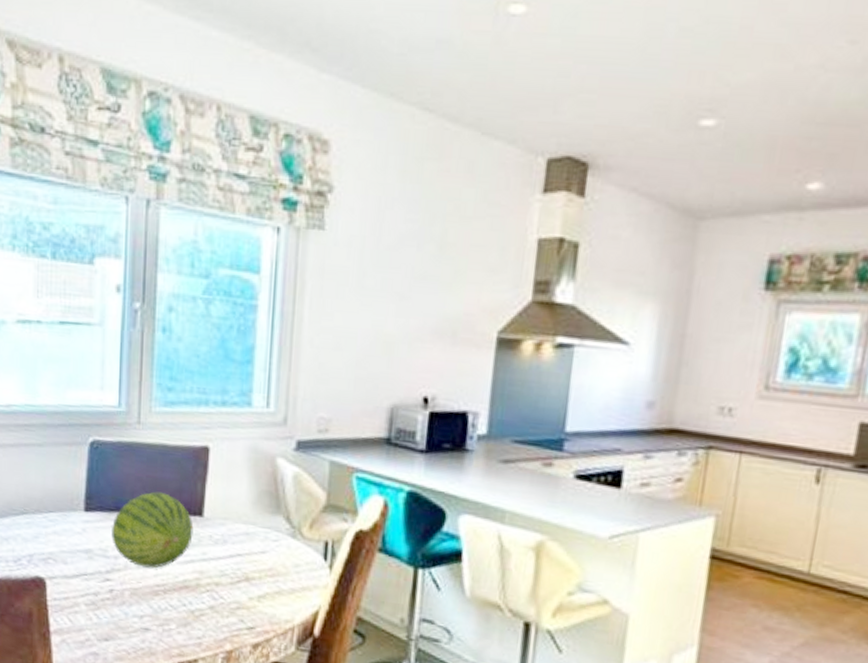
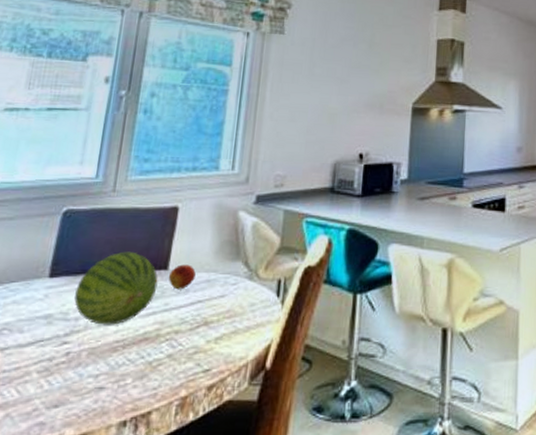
fruit: none [204,512,233,540] -> present [168,264,196,290]

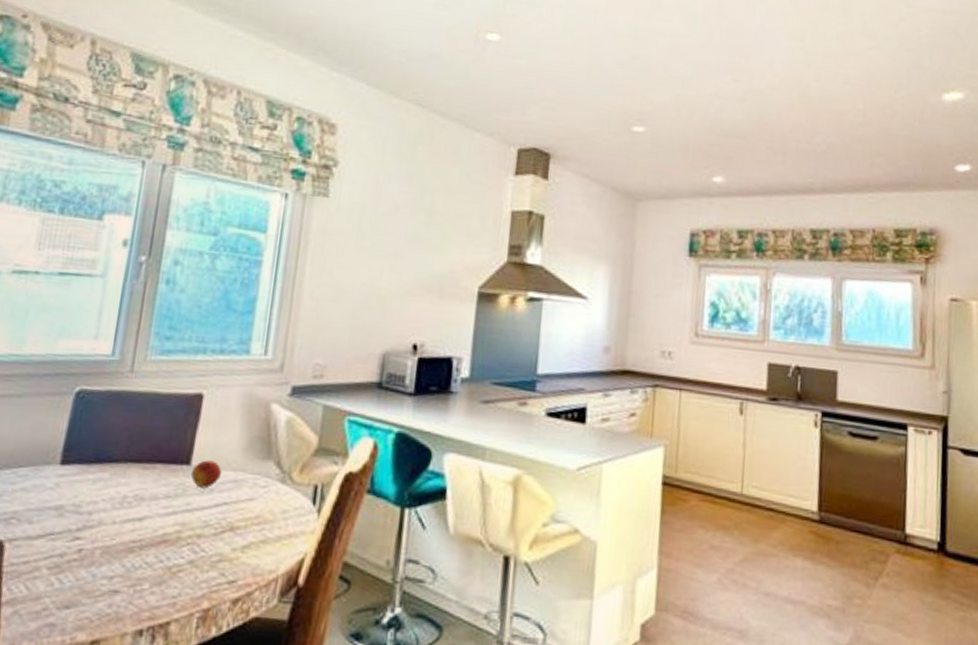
fruit: present [74,251,158,325] -> none [87,441,180,523]

